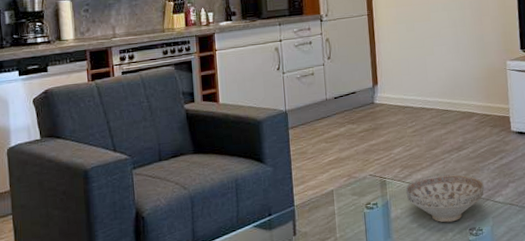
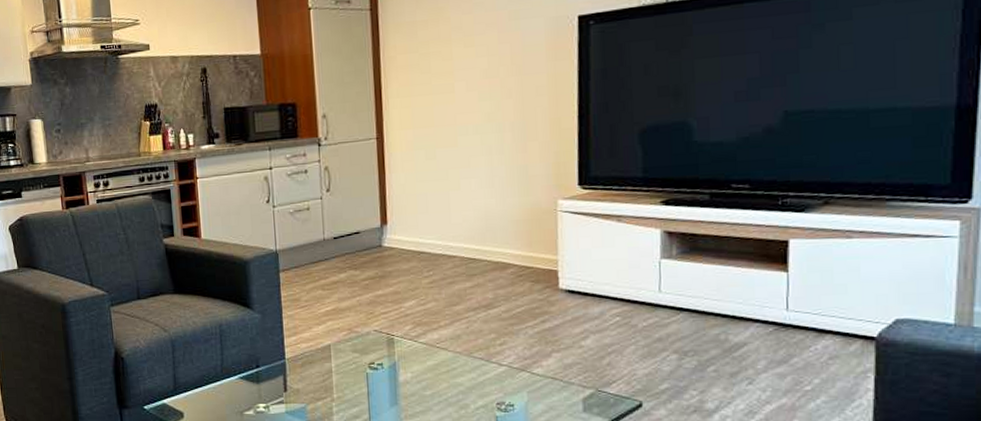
decorative bowl: present [405,174,484,223] -> none [418,335,519,393]

